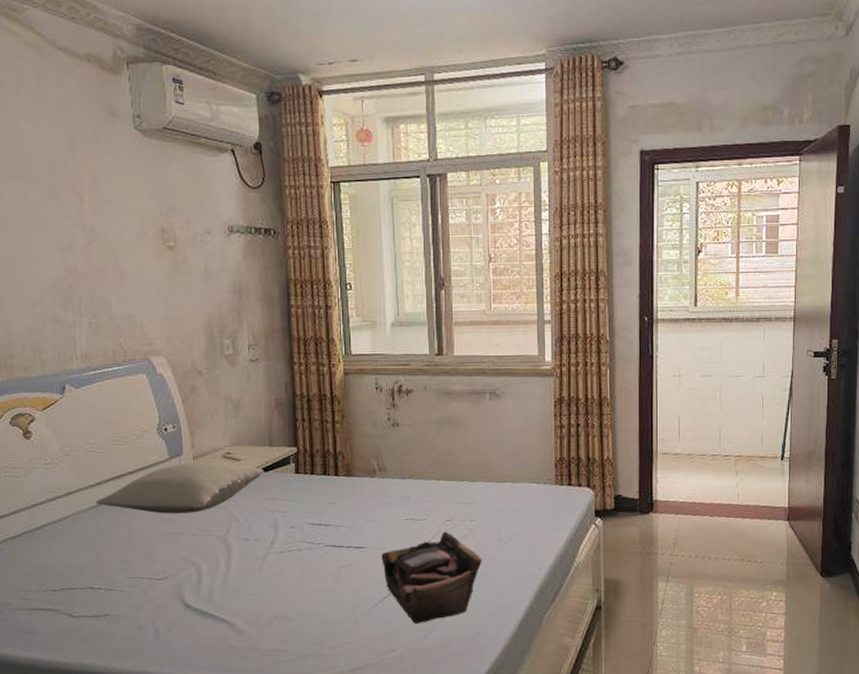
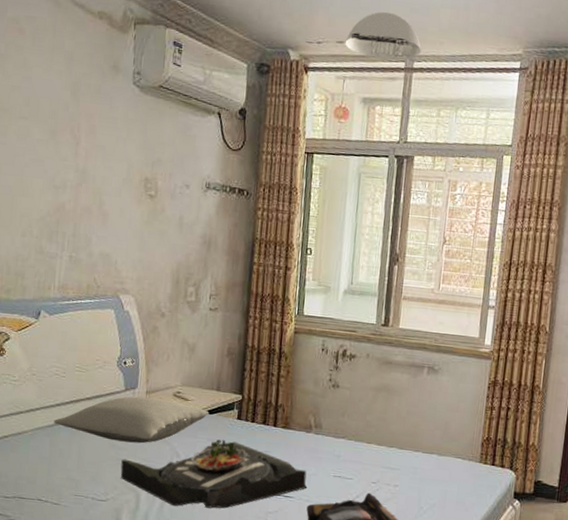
serving tray: none [176,496,379,575] -> present [120,439,308,509]
ceiling light: none [358,24,441,74] -> present [345,12,422,60]

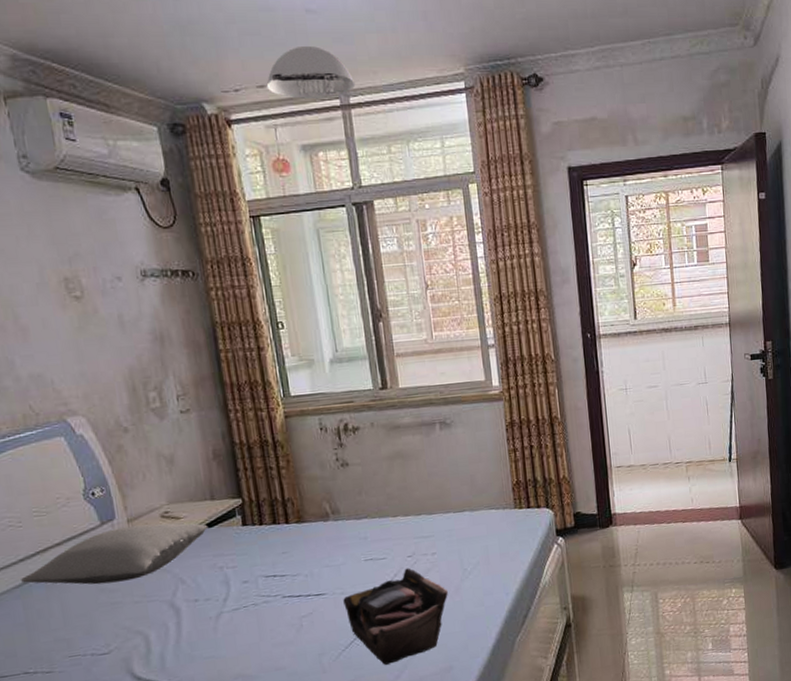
serving tray: present [120,439,308,509] -> none [117,550,339,639]

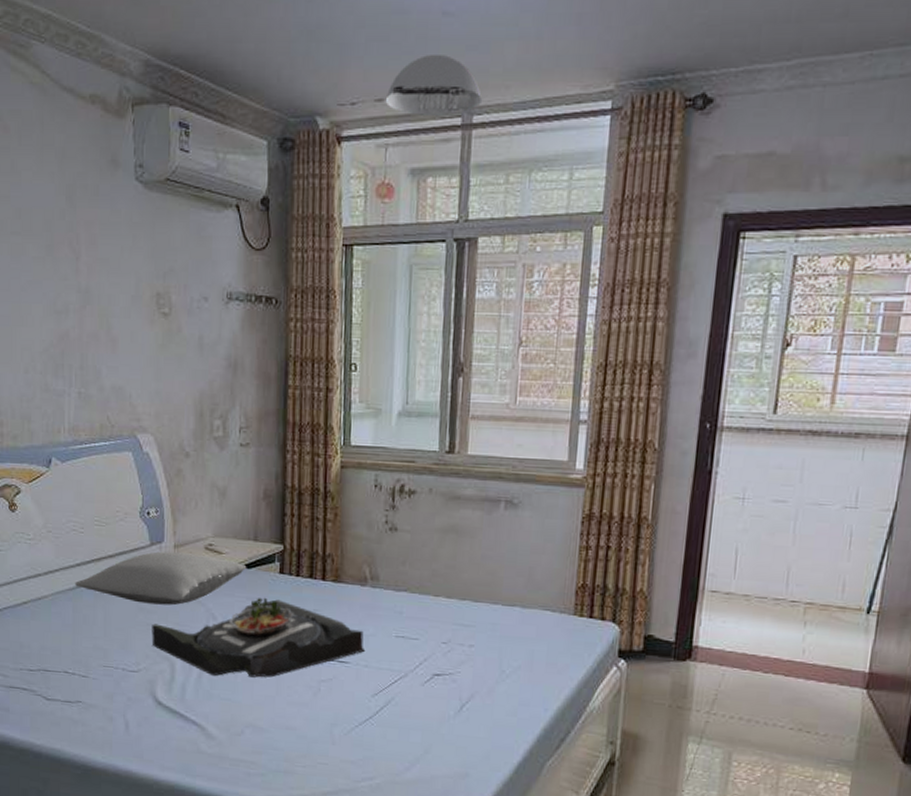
serving tray: none [117,550,339,639] -> present [151,597,366,678]
tote bag: present [343,568,448,665] -> none [365,655,479,753]

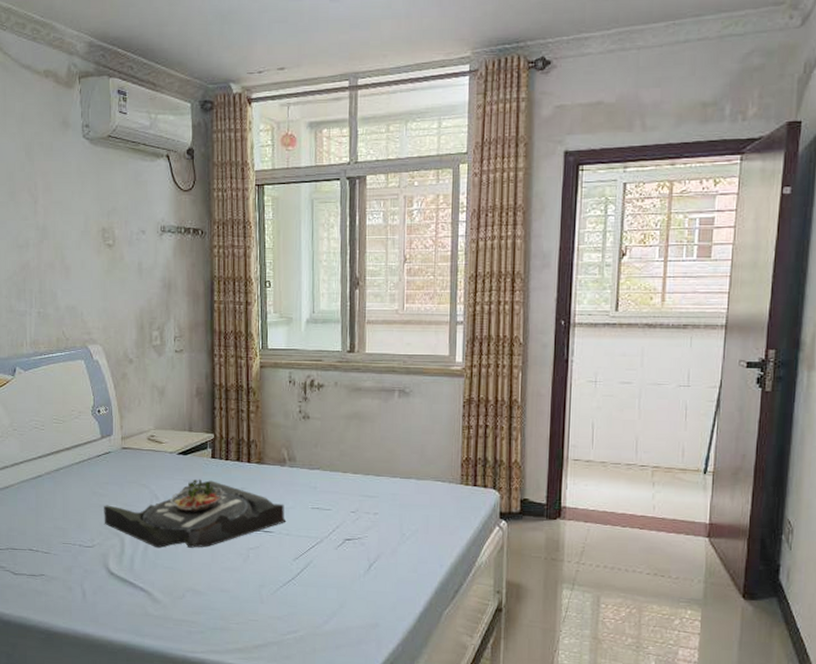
pillow: present [75,551,247,606] -> none [37,443,184,489]
ceiling light: present [385,55,483,115] -> none [286,32,365,80]

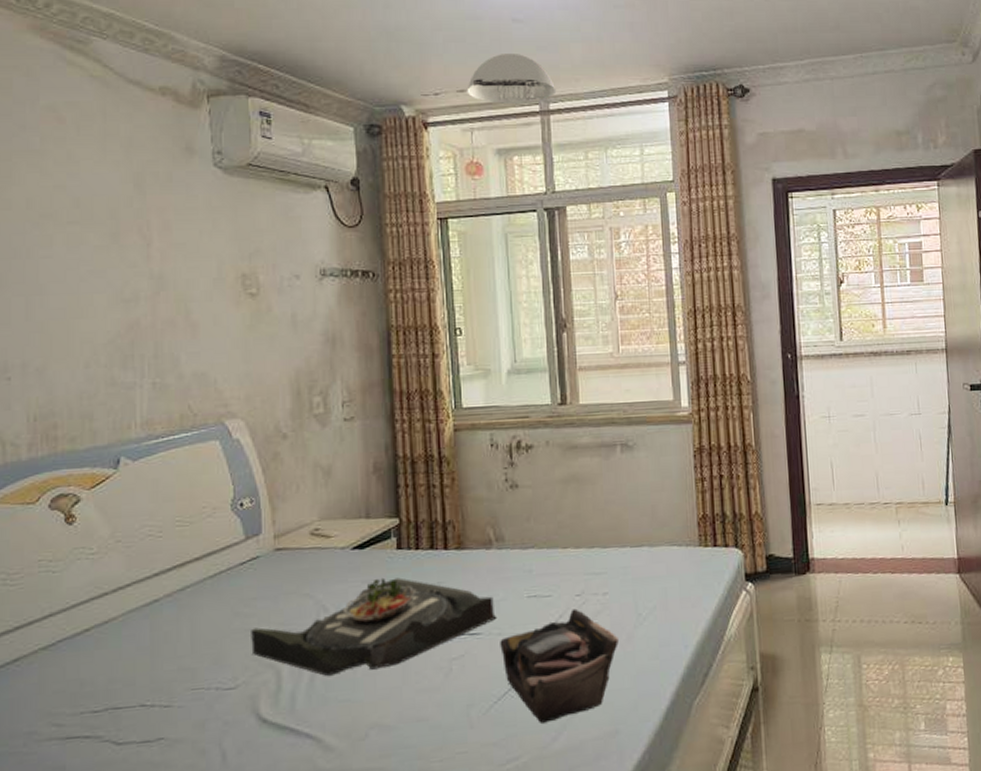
ceiling light: none [286,32,365,80] -> present [467,54,557,104]
tote bag: none [287,522,384,609] -> present [500,608,619,723]

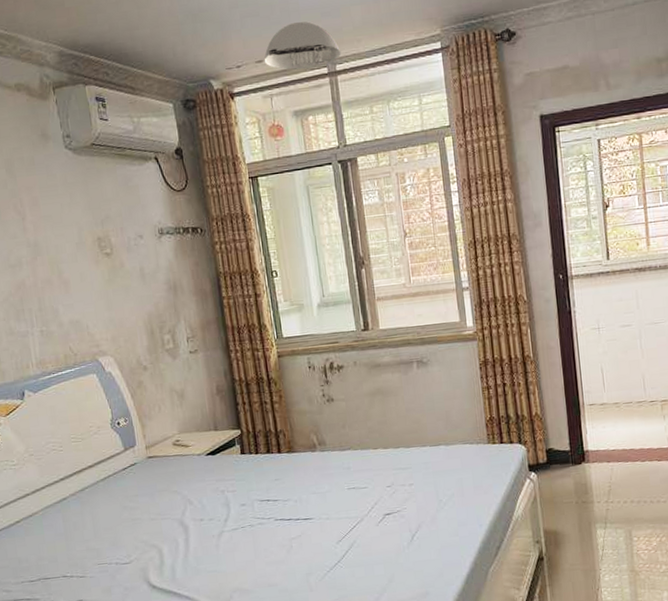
serving tray: present [251,577,497,677] -> none [136,476,325,554]
tote bag: present [500,608,619,723] -> none [328,497,424,587]

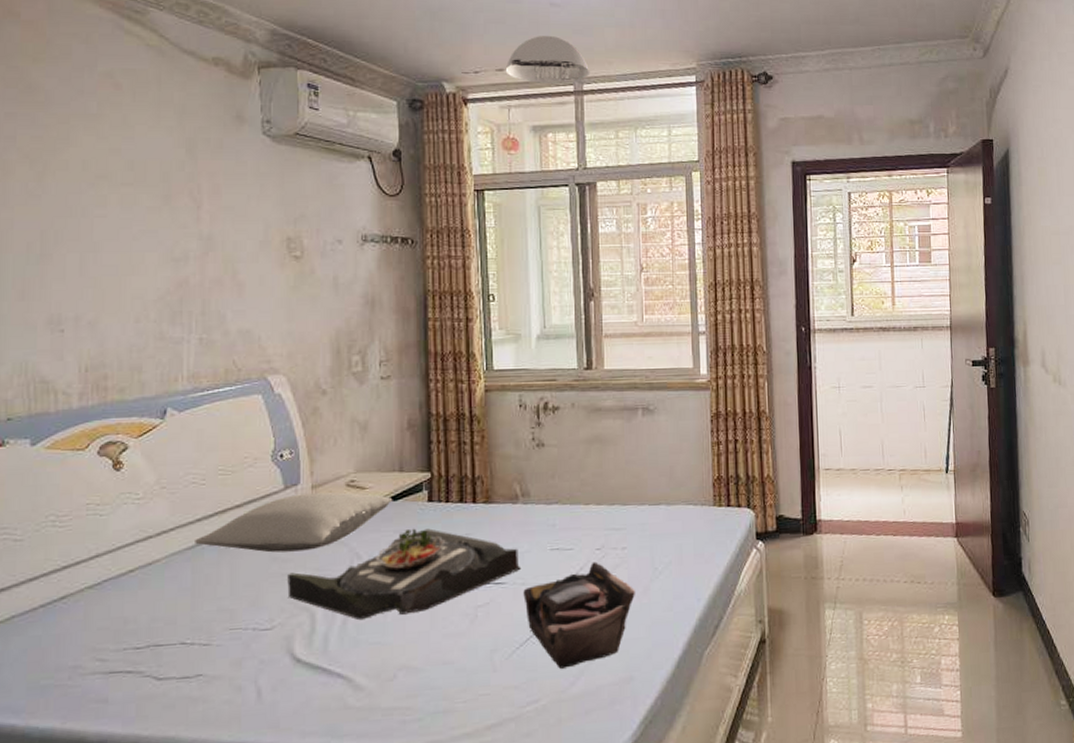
pillow: none [61,450,212,503] -> present [195,492,393,553]
serving tray: none [136,476,325,554] -> present [287,528,522,621]
tote bag: none [328,497,424,587] -> present [523,561,635,669]

